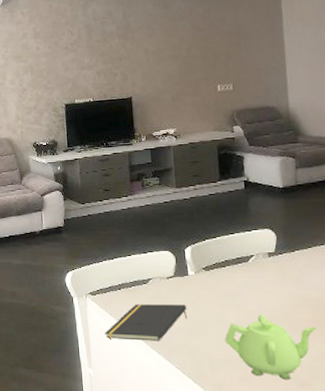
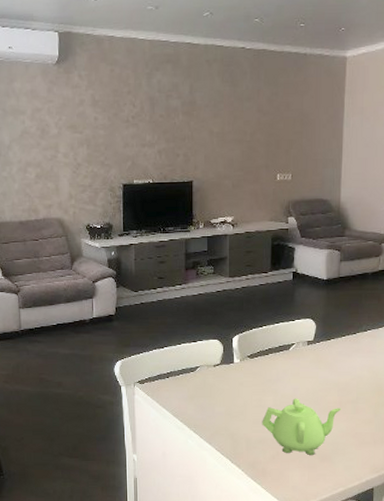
notepad: present [105,304,187,341] -> none [151,391,230,426]

